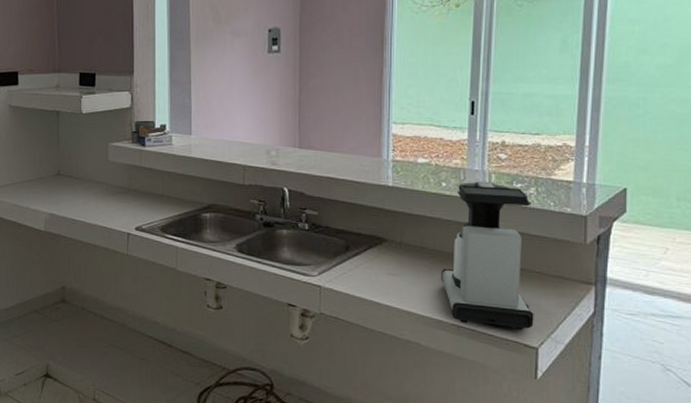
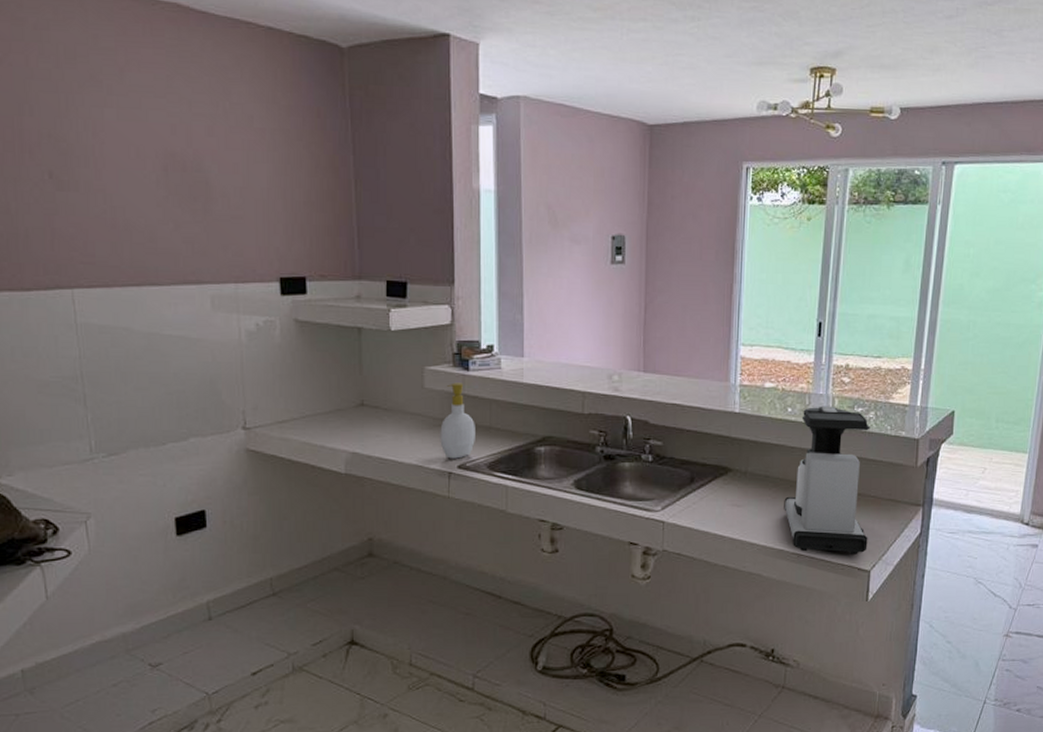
soap bottle: none [121,156,150,222] -> present [440,383,475,459]

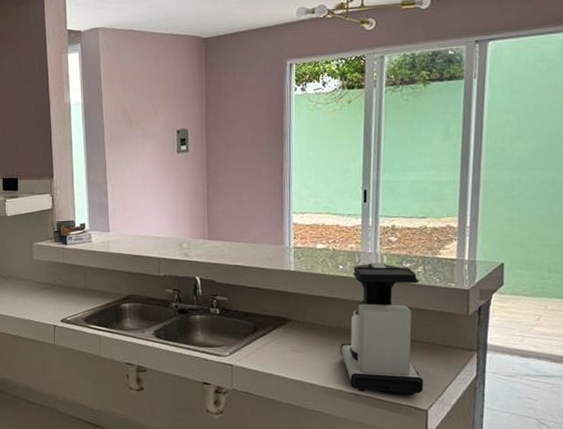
soap bottle: present [440,383,475,459] -> none [46,254,74,314]

